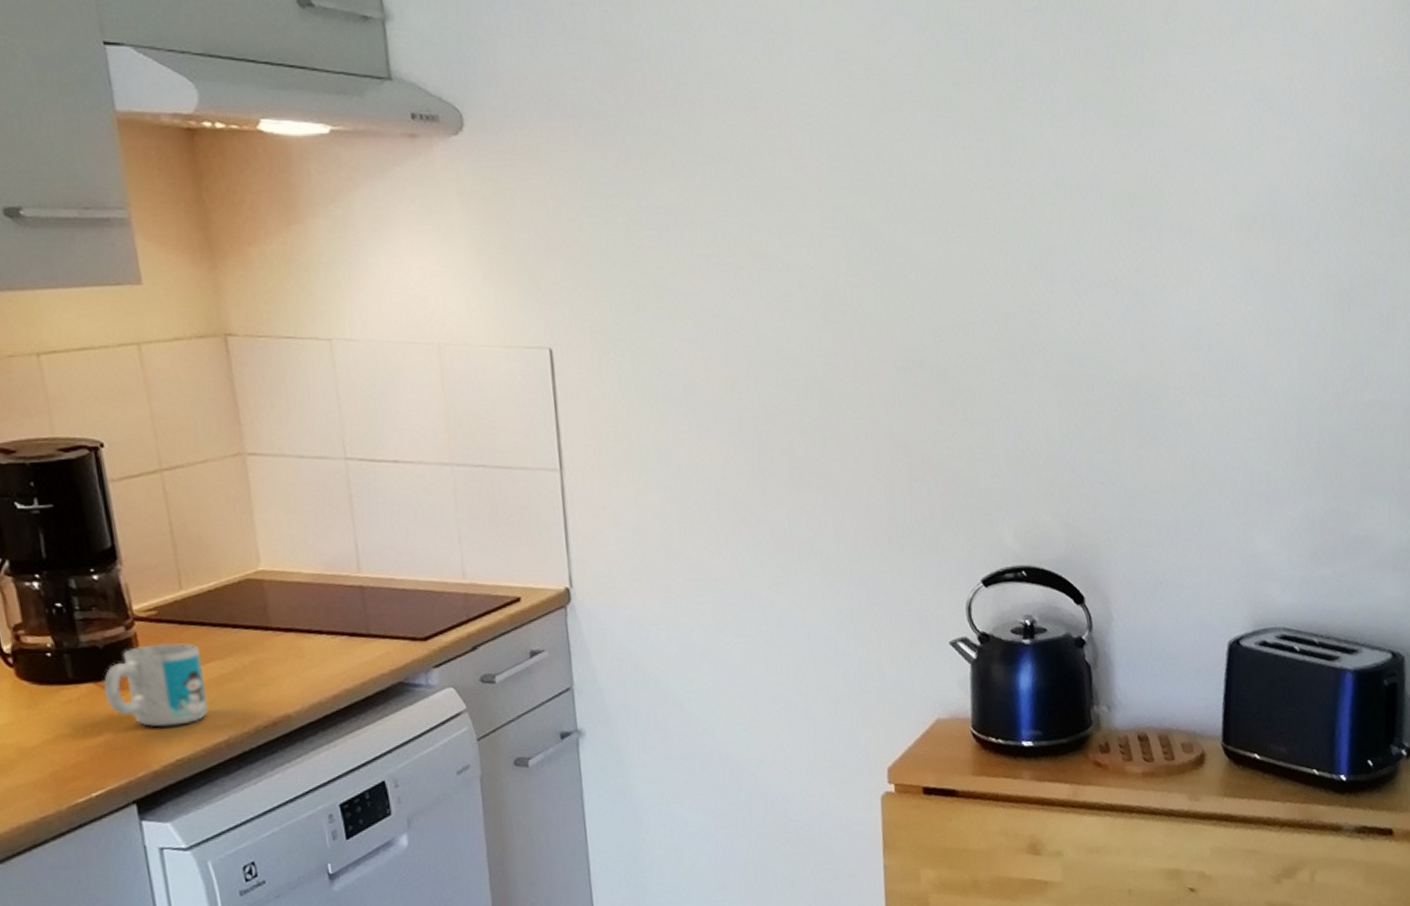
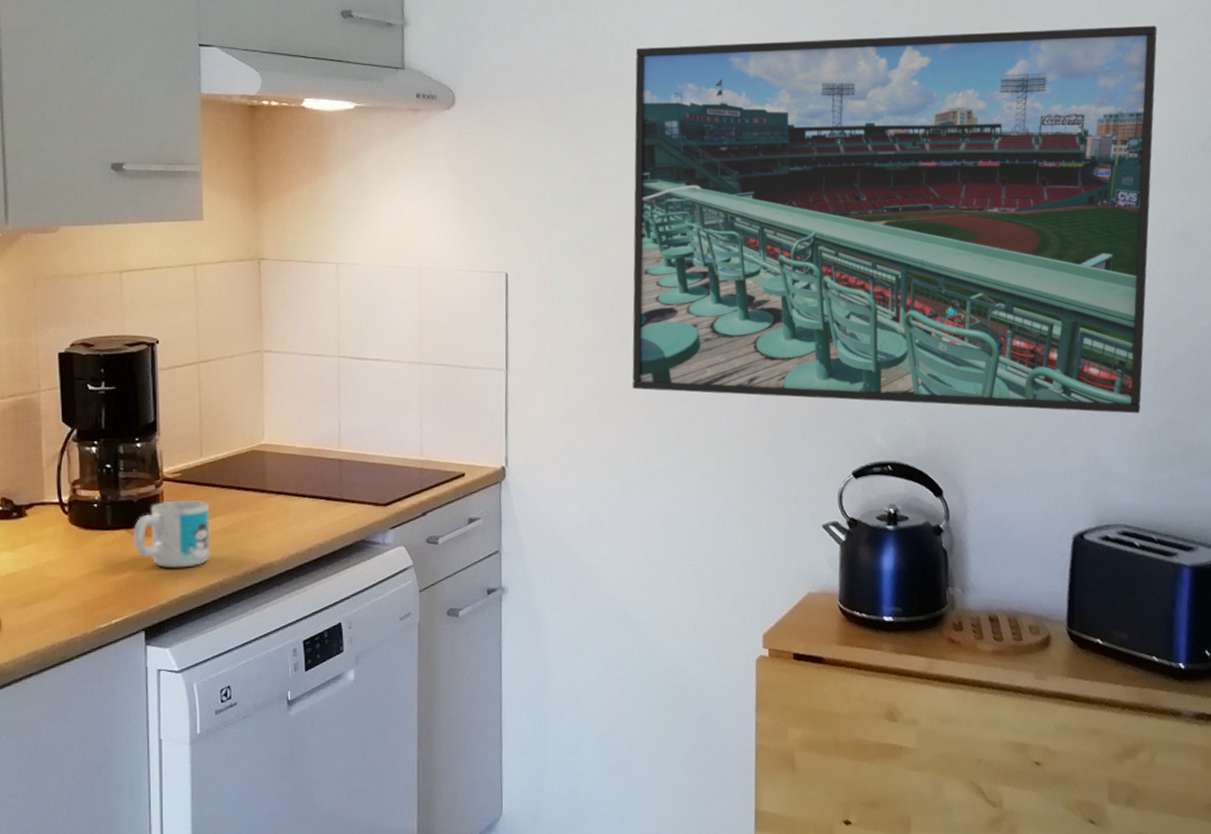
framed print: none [693,33,1323,503] -> present [632,25,1157,414]

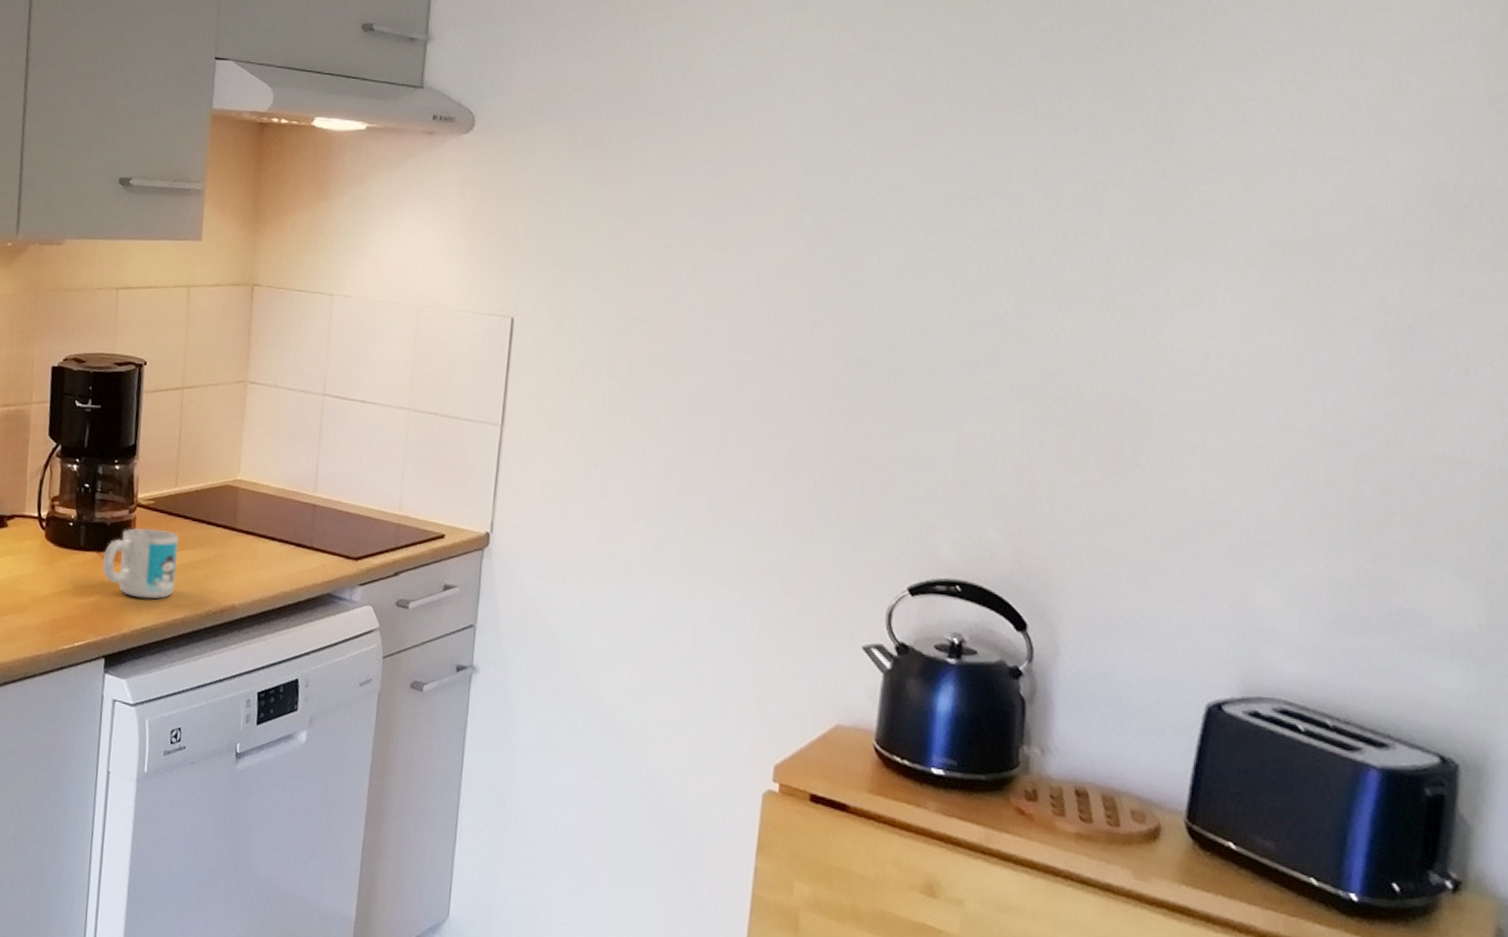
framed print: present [632,25,1157,414] -> none [645,52,1401,559]

